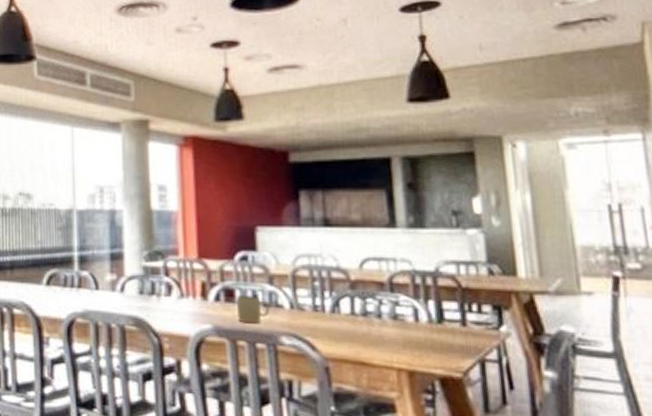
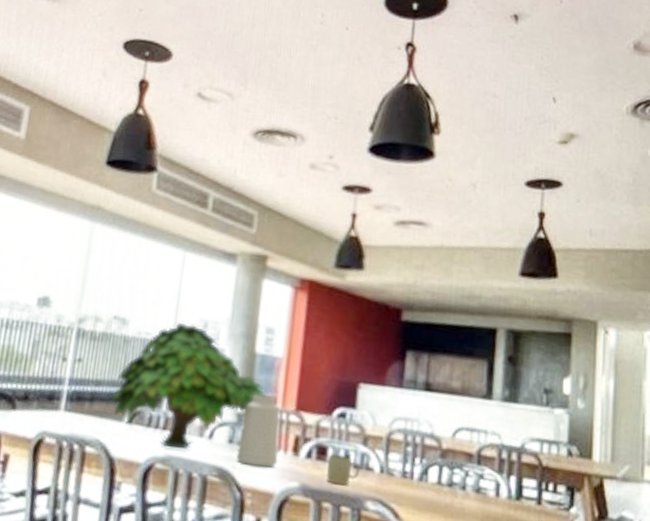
plant: none [28,190,167,304] -> present [110,322,266,450]
vase: none [148,247,189,314] -> present [235,394,280,468]

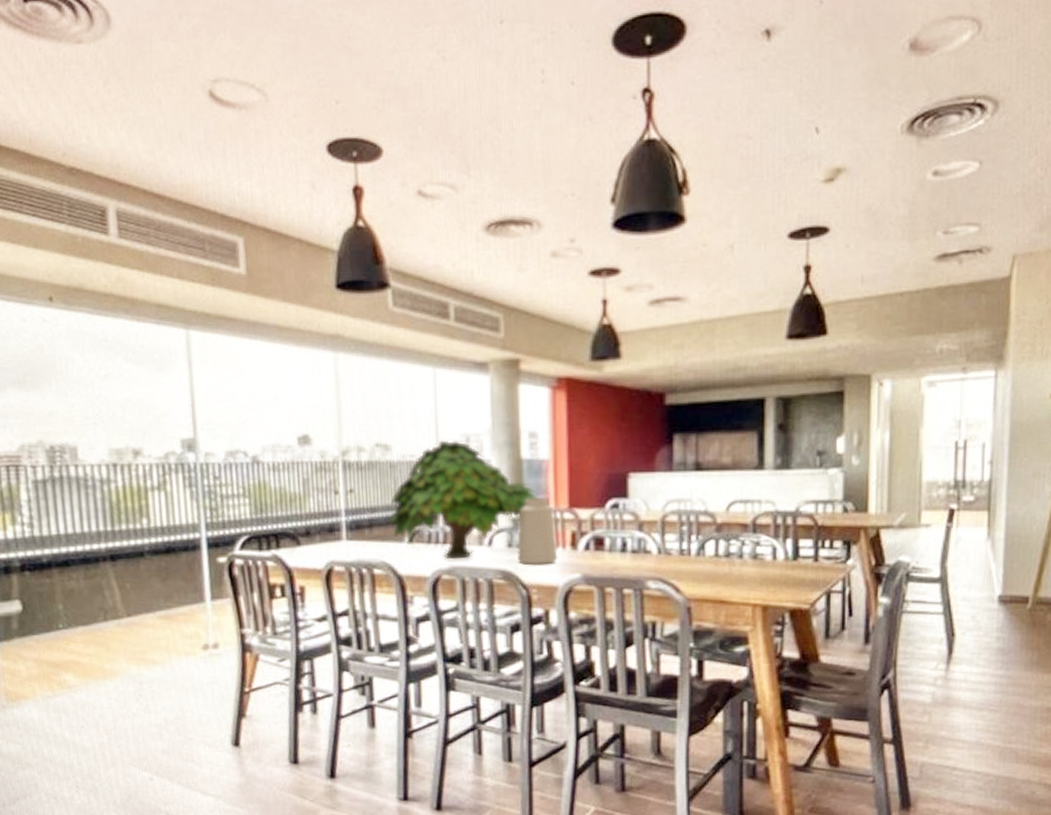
mug: present [326,454,360,486] -> none [605,543,637,570]

